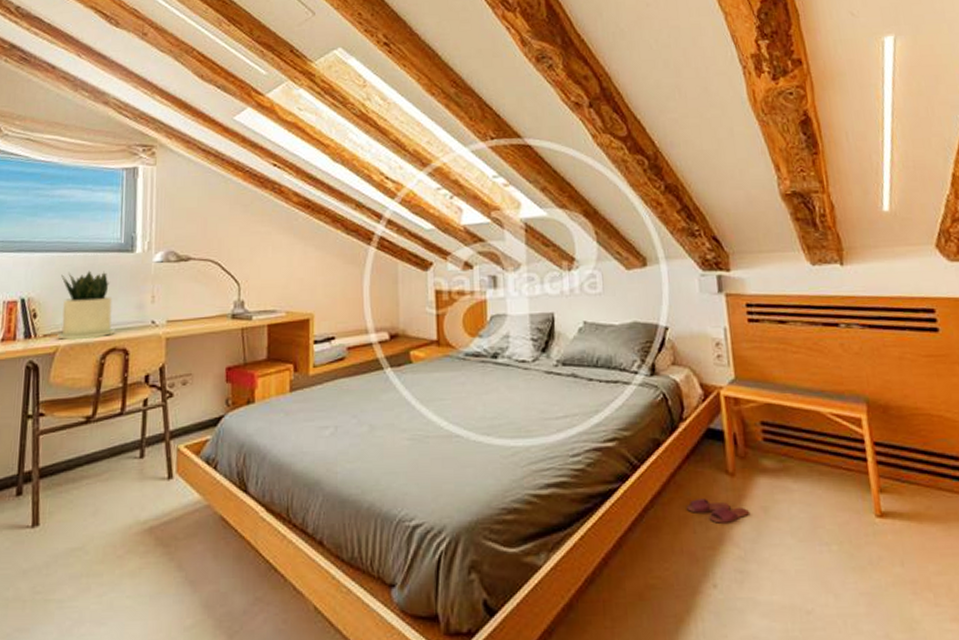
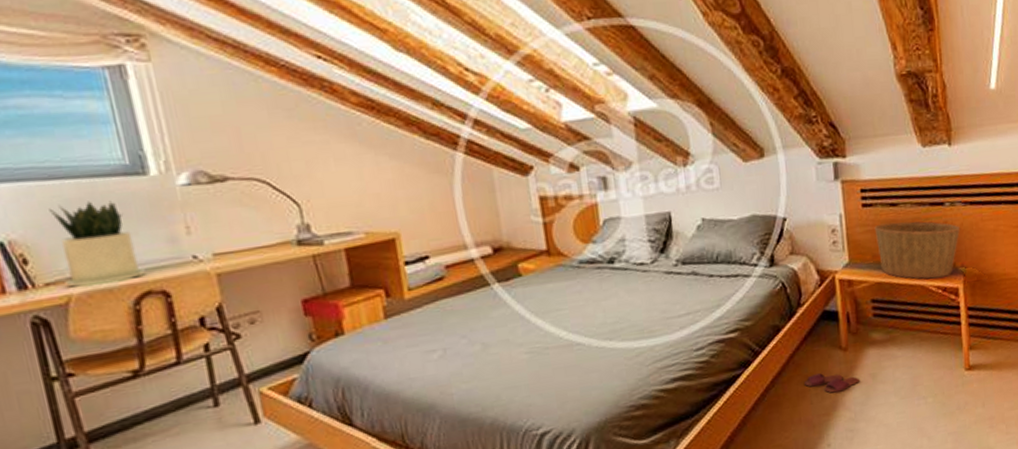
basket: none [762,340,860,405] -> present [874,221,961,280]

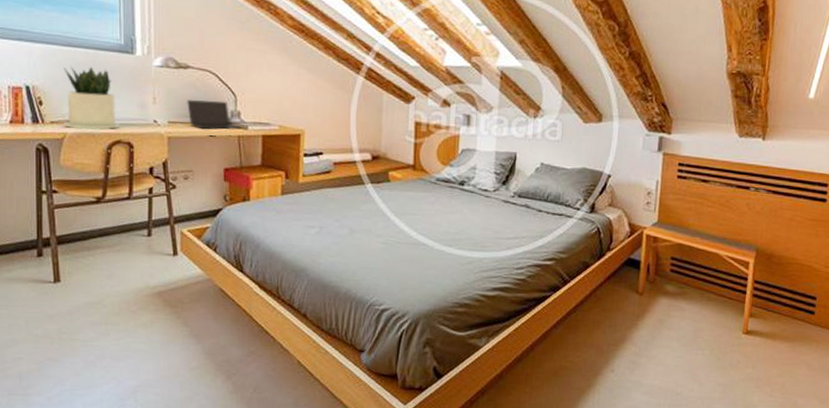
laptop: none [232,214,316,257] -> present [186,100,242,130]
slippers: present [805,373,861,393] -> none [601,309,650,329]
basket: present [874,221,961,280] -> none [684,195,761,251]

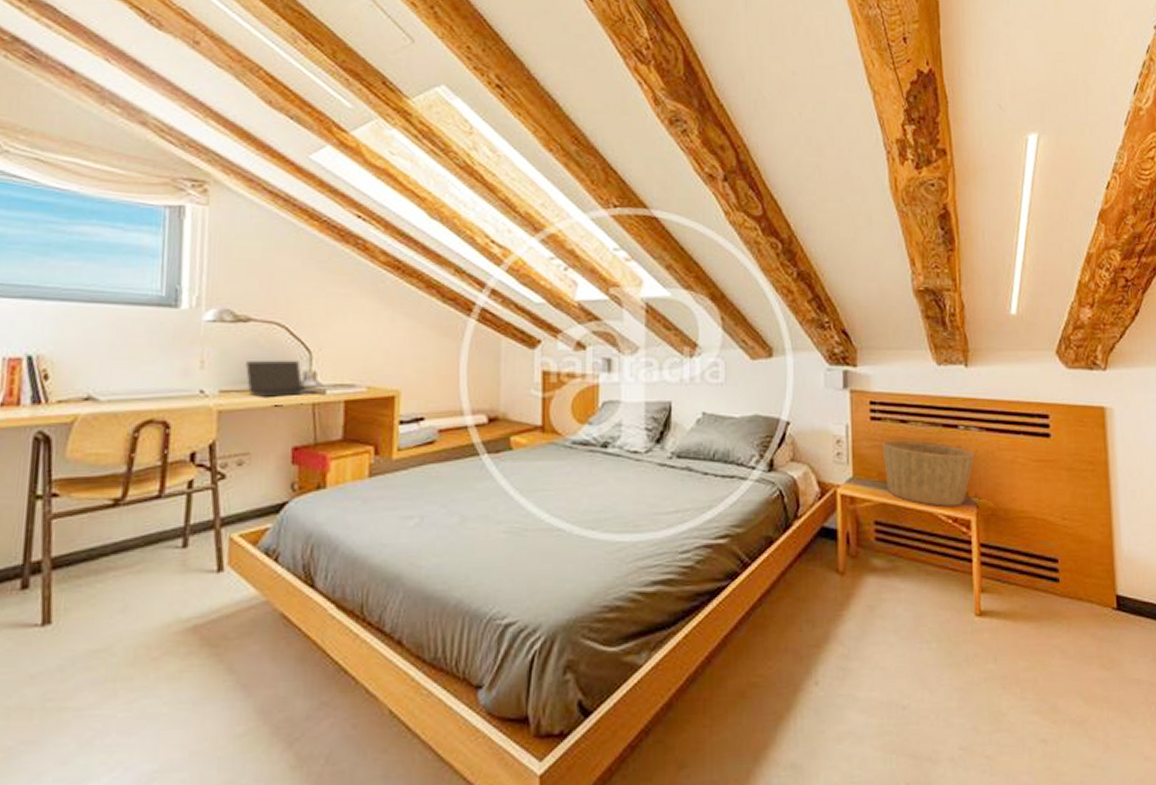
planter: present [63,66,120,130] -> none [74,326,154,407]
basket: none [684,195,761,251] -> present [882,440,975,506]

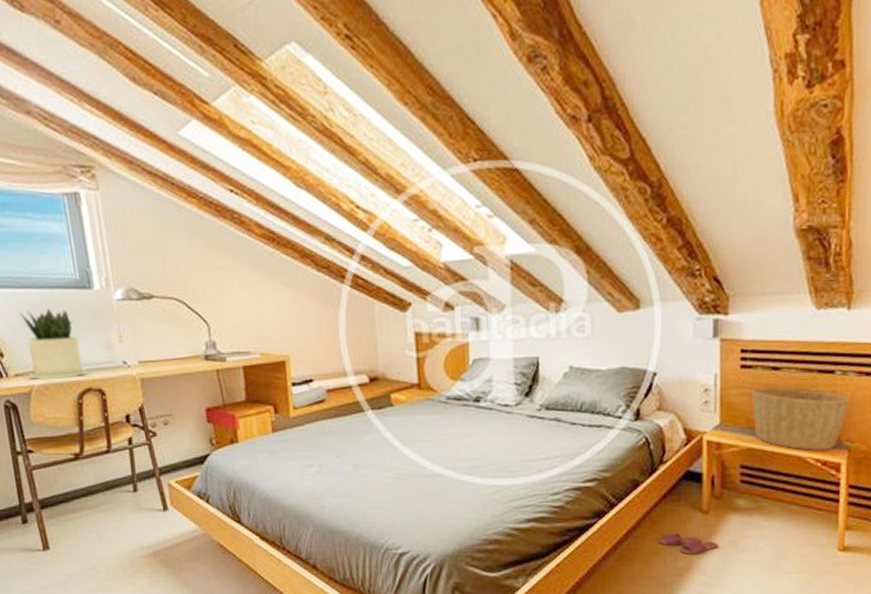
planter: none [74,326,154,407] -> present [20,308,88,379]
laptop: present [244,360,318,398] -> none [155,331,220,367]
slippers: none [795,597,857,622] -> present [659,533,719,555]

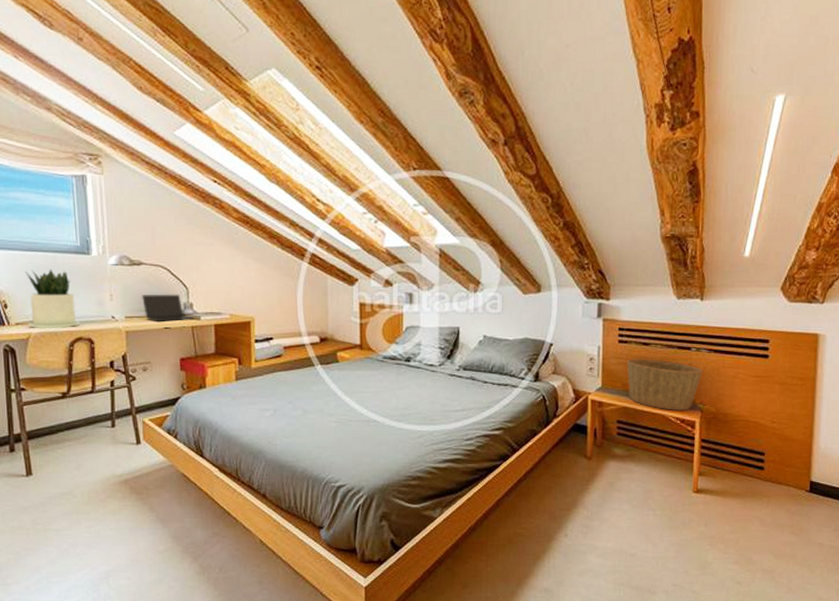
laptop: none [155,331,220,367] -> present [141,294,195,323]
slippers: present [659,533,719,555] -> none [552,475,600,493]

